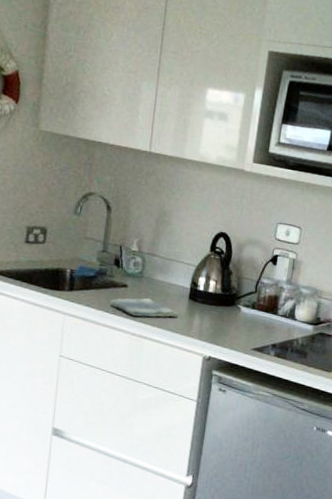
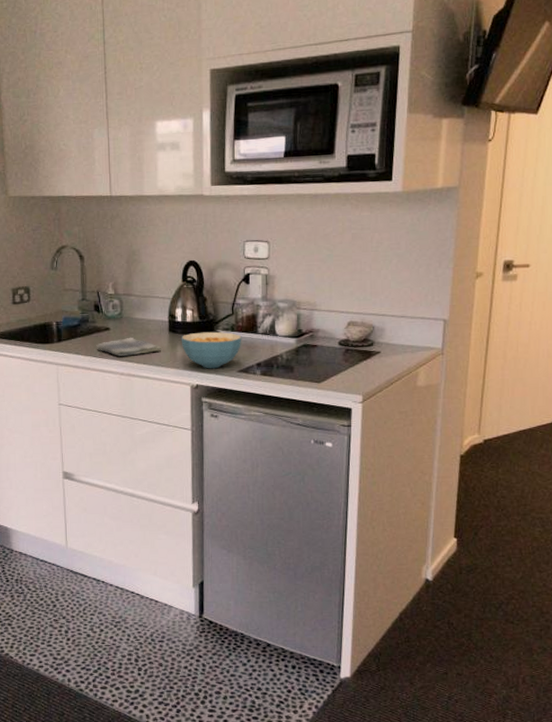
cereal bowl: none [200,304,262,344] -> present [181,331,242,369]

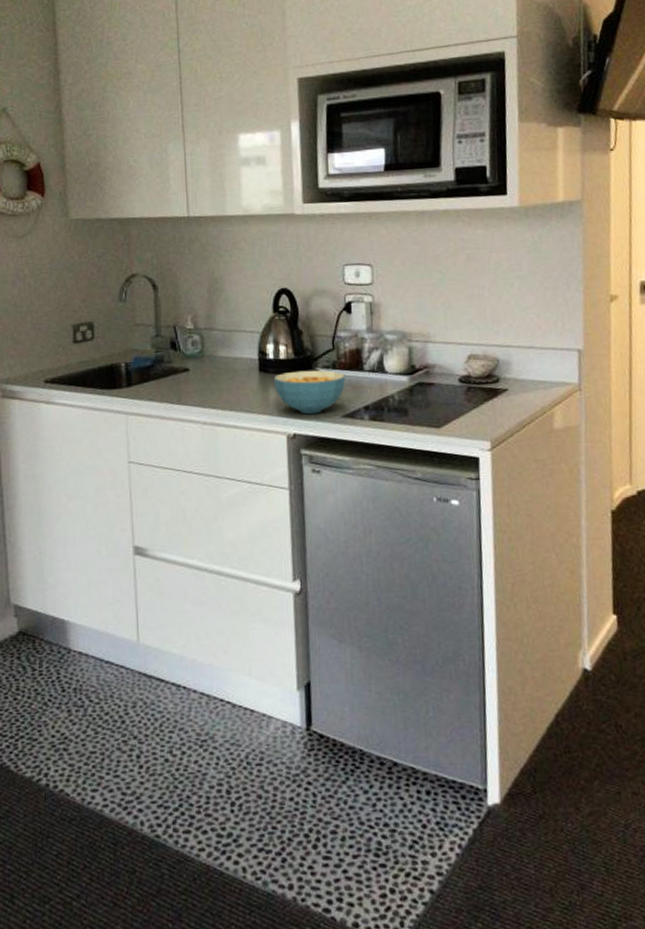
dish towel: present [95,337,162,356] -> none [172,378,251,402]

